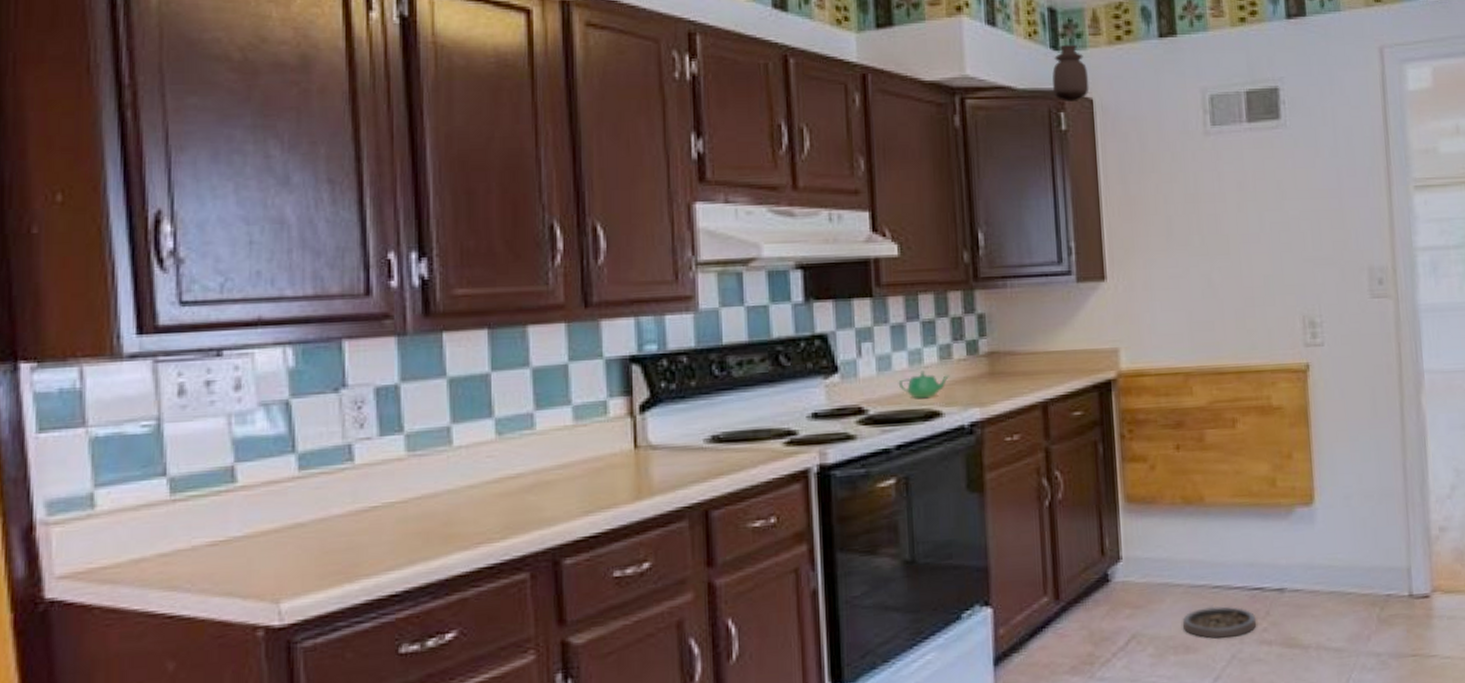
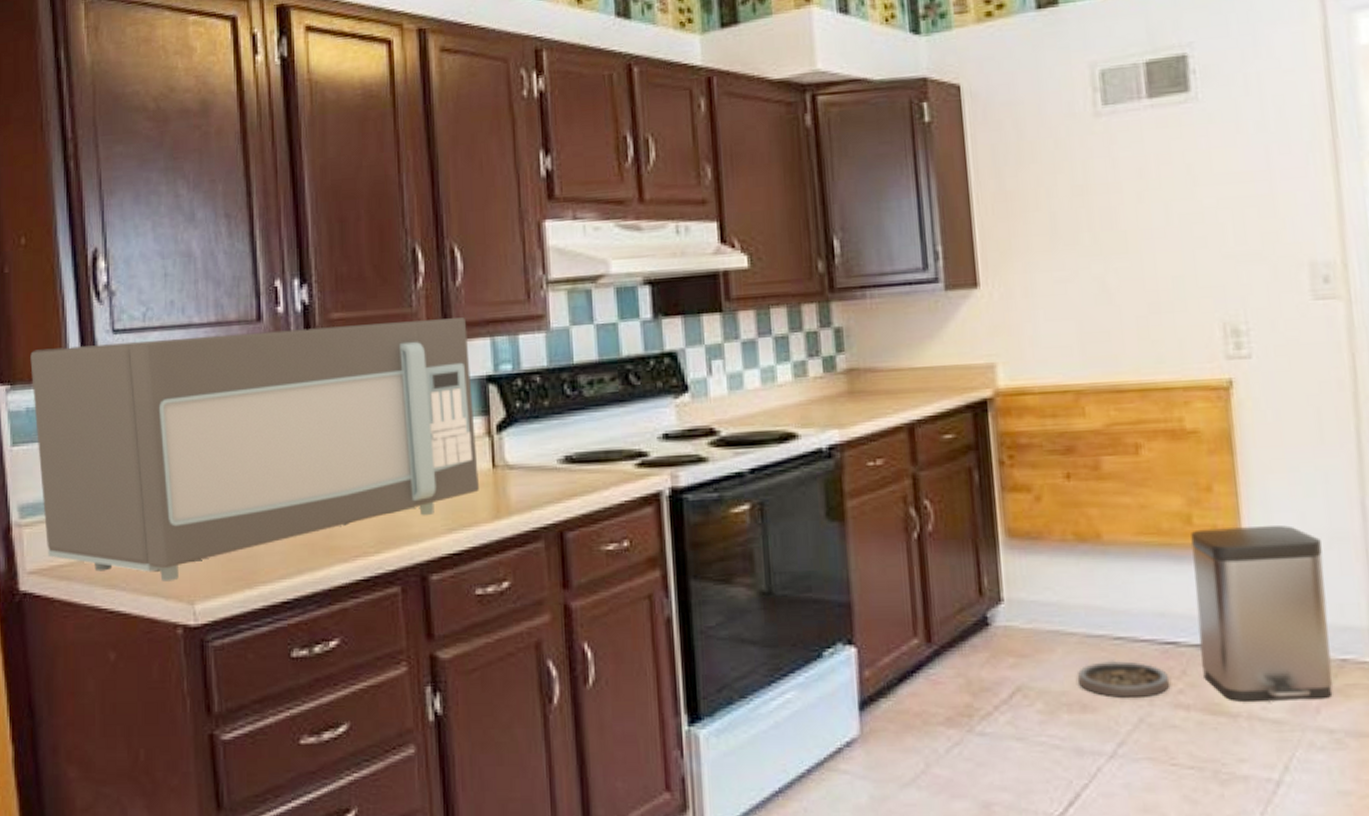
microwave: none [66,297,619,580] -> present [30,317,479,582]
teapot: present [898,371,951,399] -> none [750,389,806,420]
jar: present [1052,44,1090,102] -> none [913,25,956,90]
pedal bin: none [1275,485,1380,635] -> present [1191,525,1333,702]

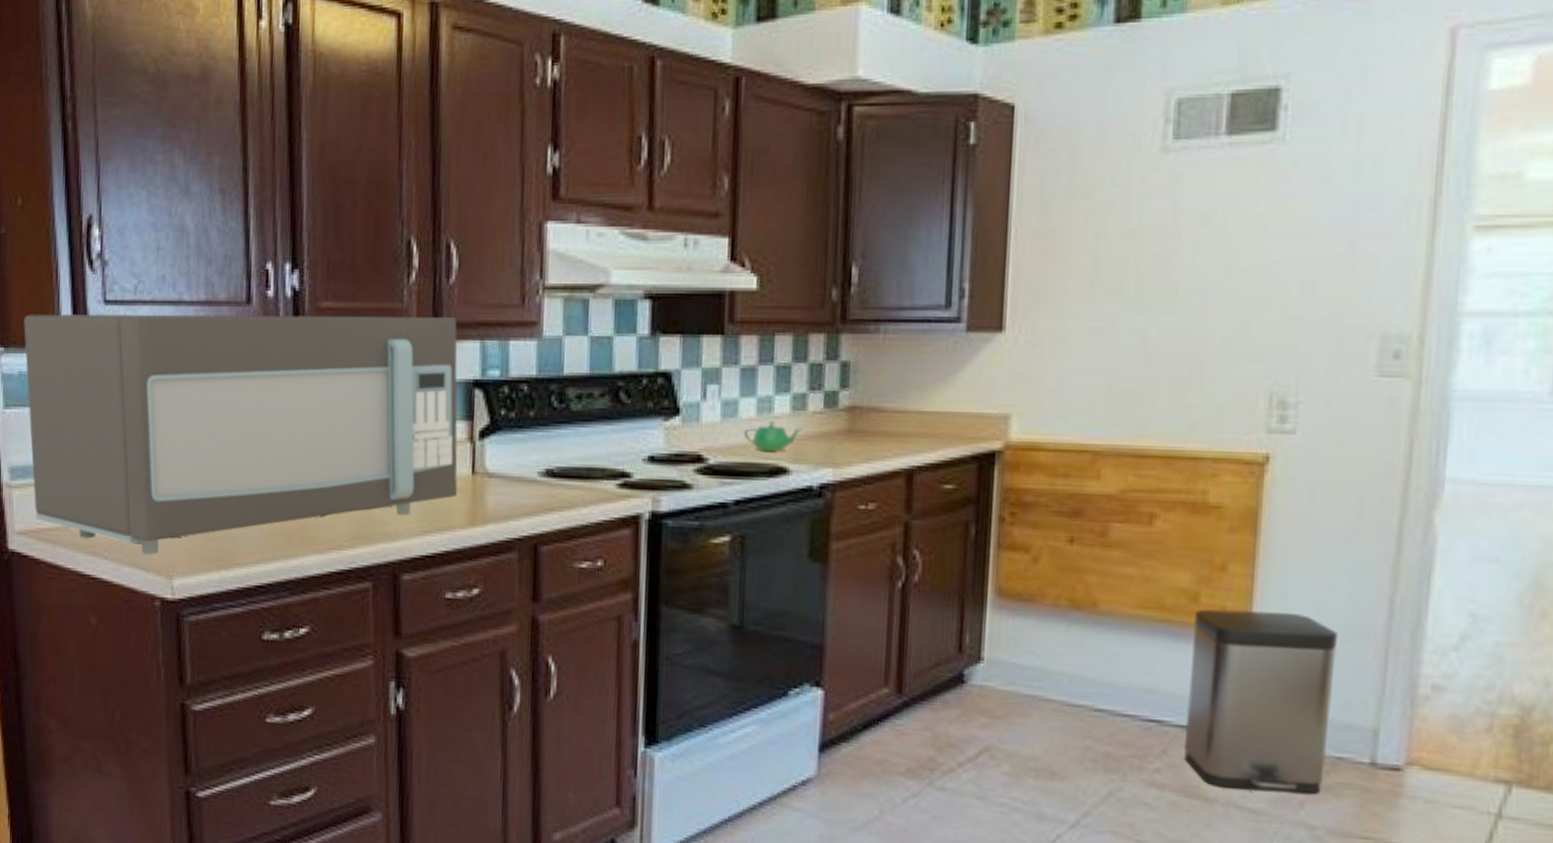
teapot: none [750,389,806,420] -> present [743,421,803,453]
pet bowl: present [1078,660,1169,699] -> none [1051,731,1146,773]

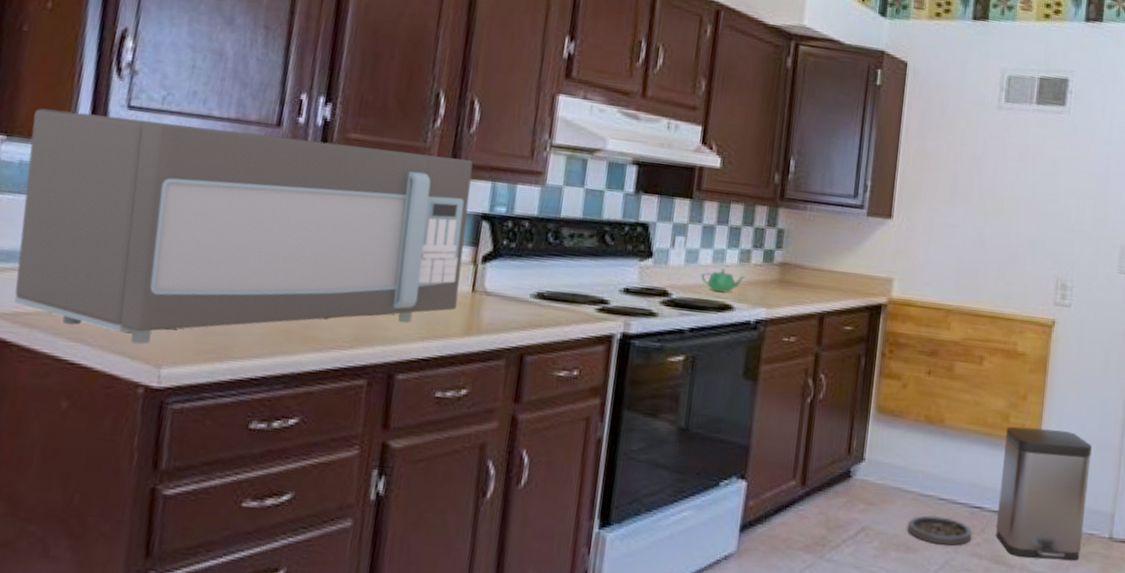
pet bowl: none [1051,731,1146,773] -> present [908,515,971,547]

